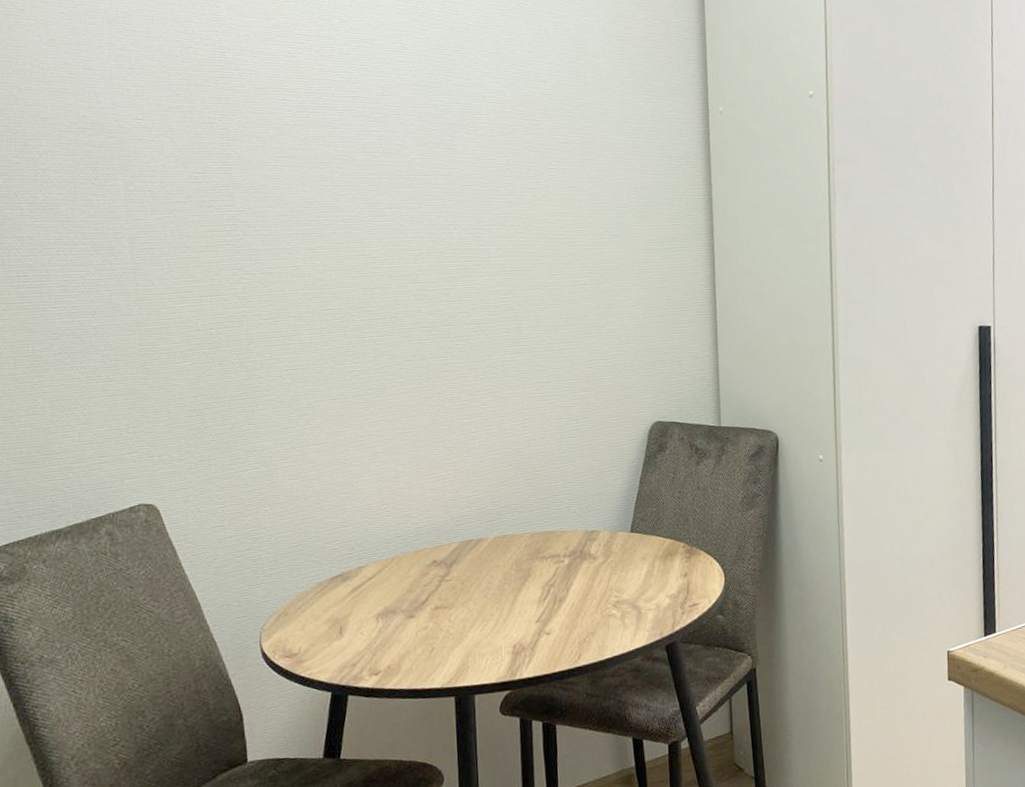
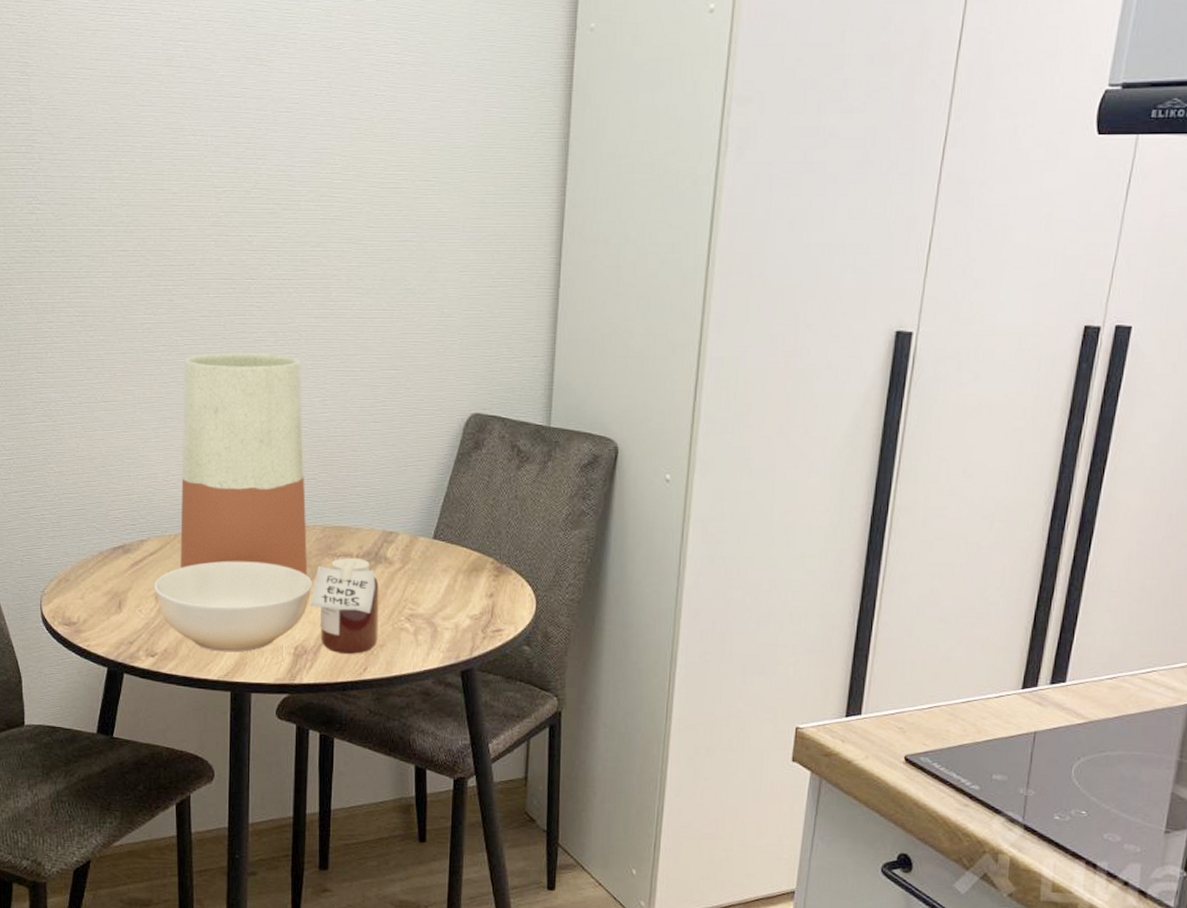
bowl: none [373,572,526,661] -> present [153,561,313,653]
vase: none [392,387,519,588] -> present [180,352,307,576]
jar: none [524,557,589,646] -> present [309,558,379,654]

